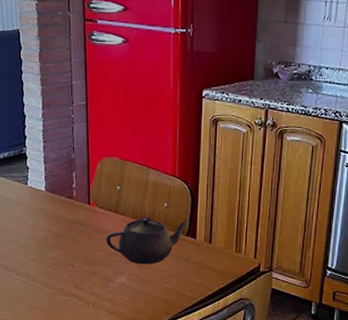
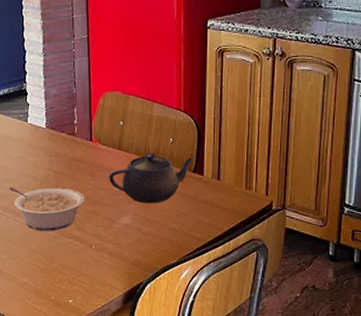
legume: none [9,247,82,290] -> present [8,187,84,232]

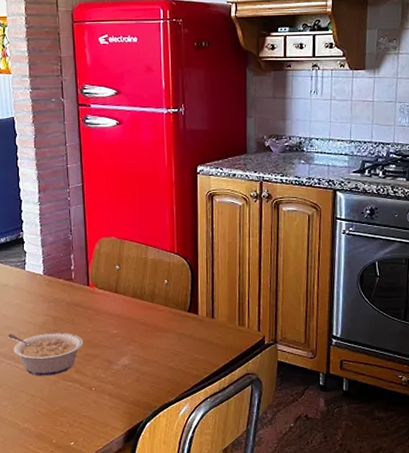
teapot: present [108,152,196,204] -> none [106,295,191,345]

